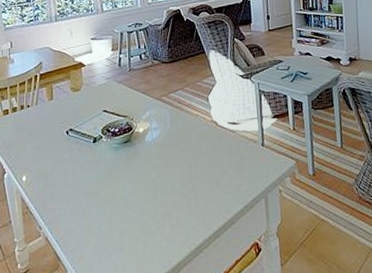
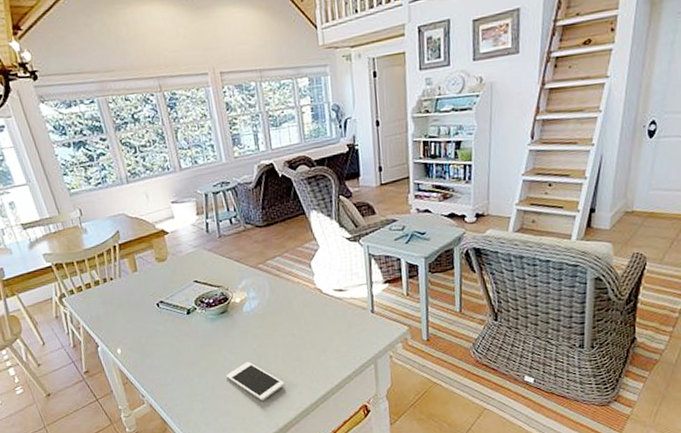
cell phone: none [124,192,180,235] -> present [226,361,285,401]

